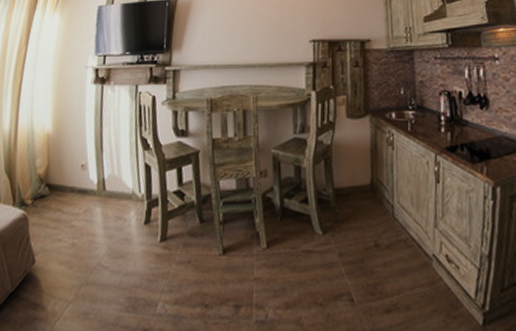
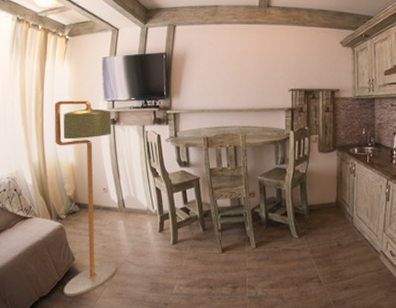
floor lamp: none [14,55,102,317] -> present [54,100,117,297]

